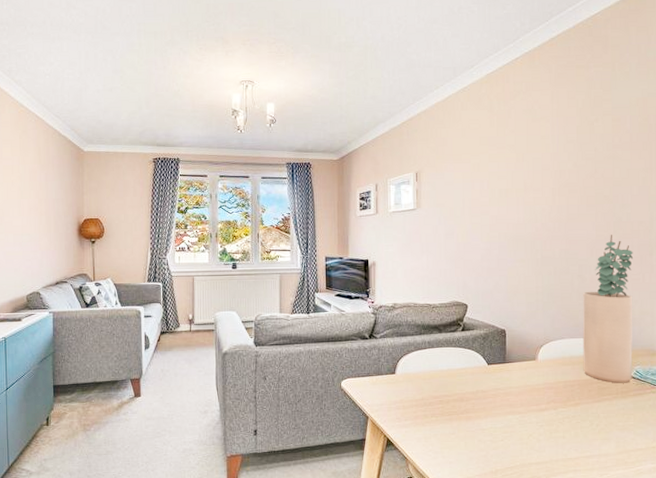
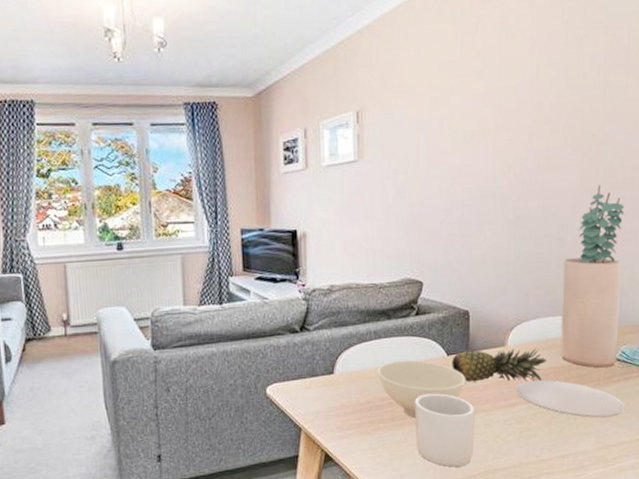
bowl: none [430,366,504,415] -> present [377,360,466,418]
mug: none [461,395,512,459] -> present [415,393,476,468]
fruit: none [491,362,572,391] -> present [452,348,547,382]
plate: none [546,390,641,426] -> present [516,379,625,418]

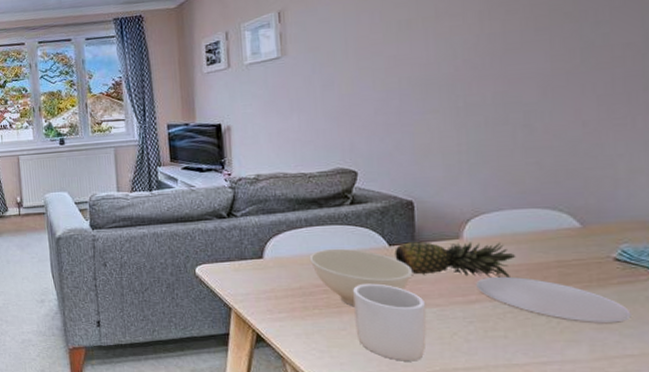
vase: present [560,185,625,368] -> none [530,66,616,268]

